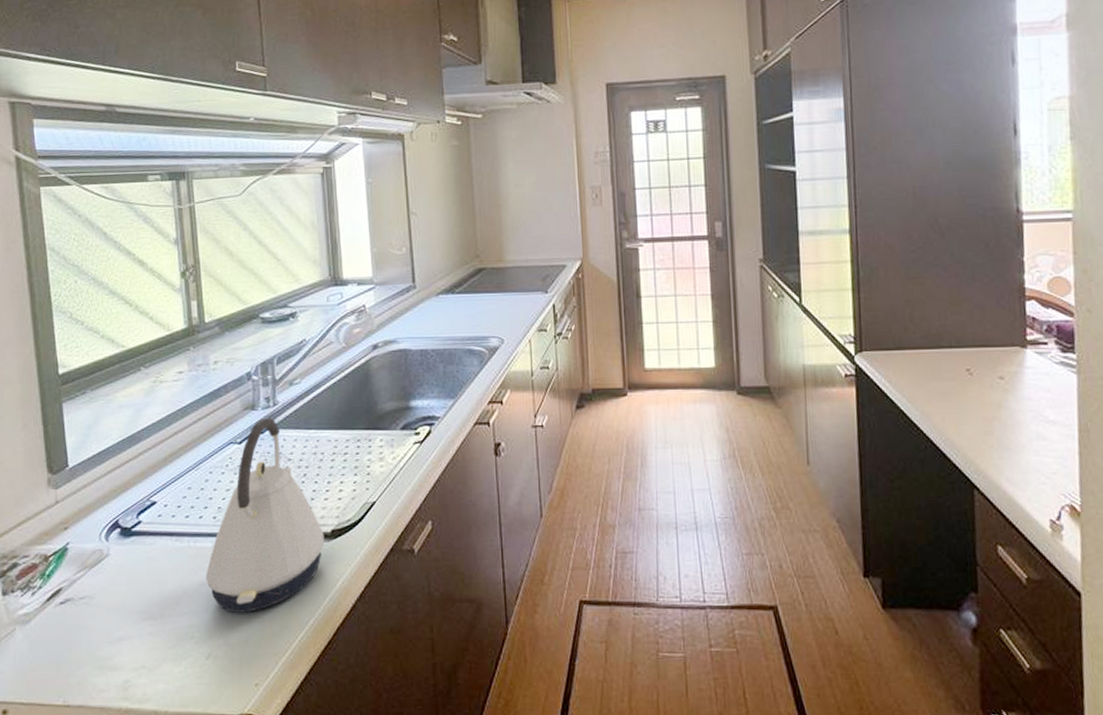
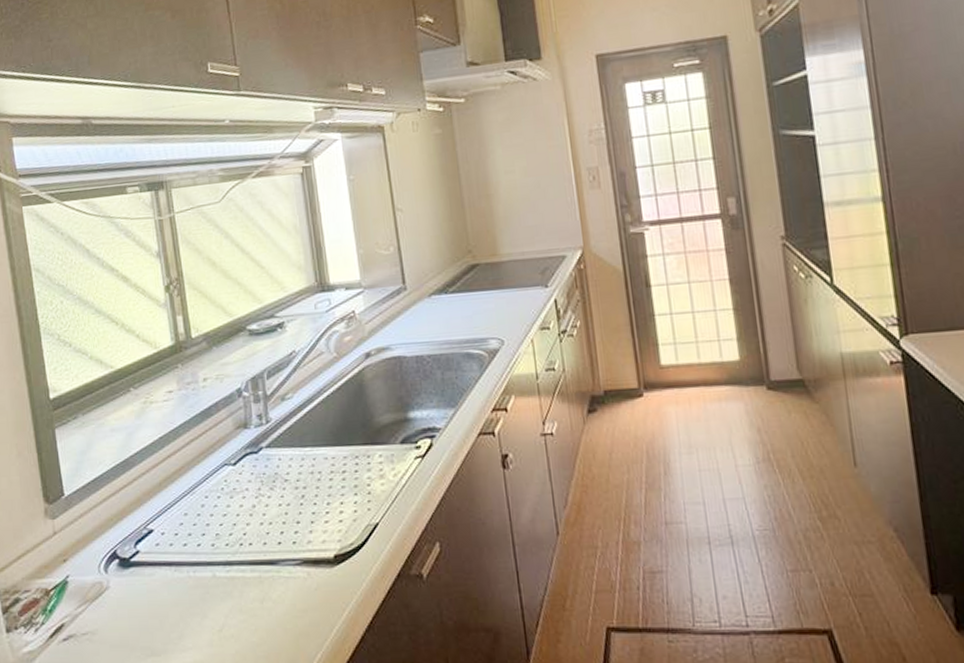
kettle: present [206,418,325,613] -> none [207,436,328,647]

